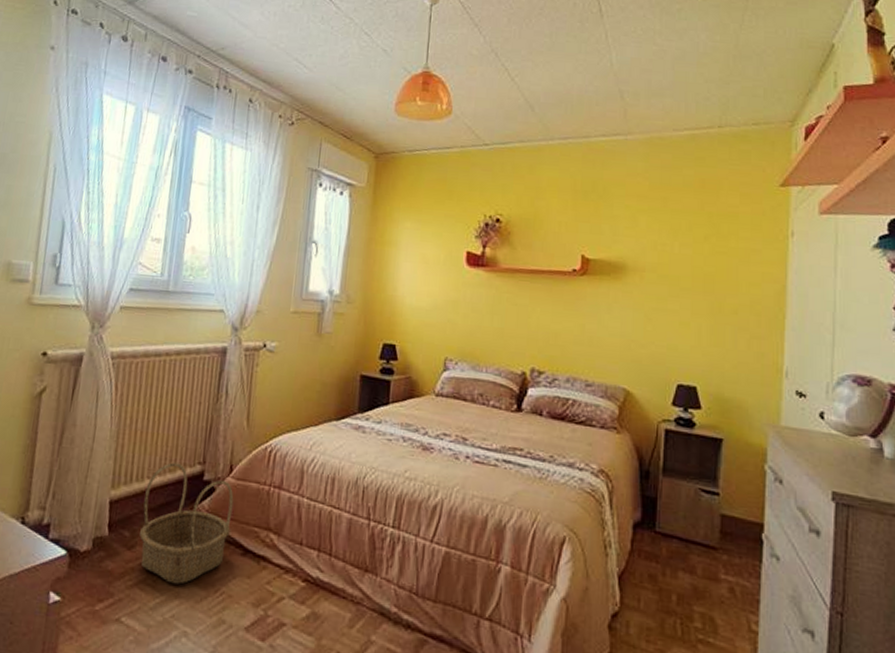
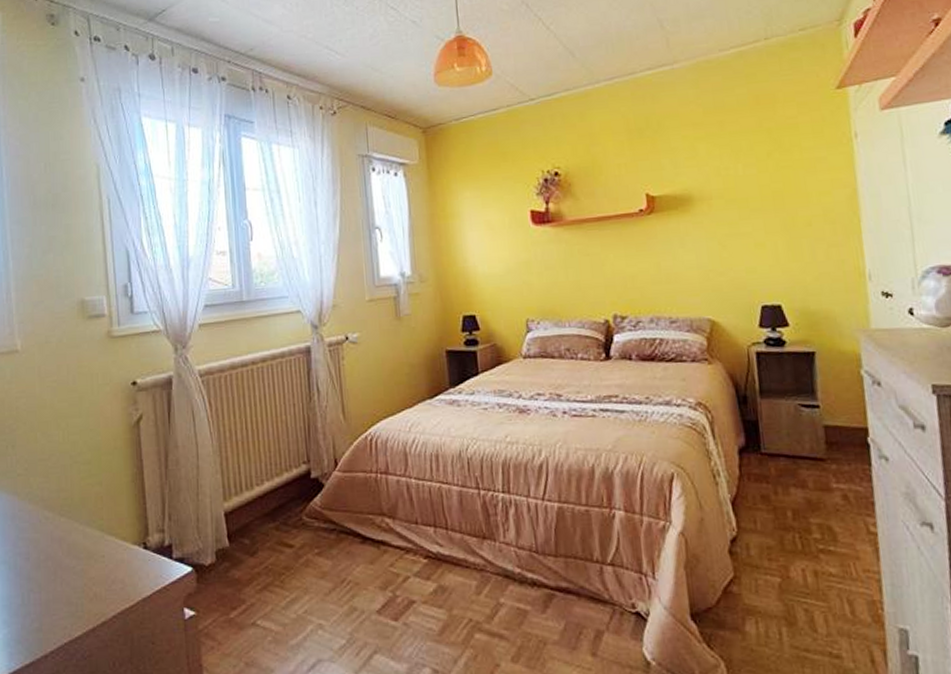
basket: present [139,462,234,585] -> none [257,466,346,581]

